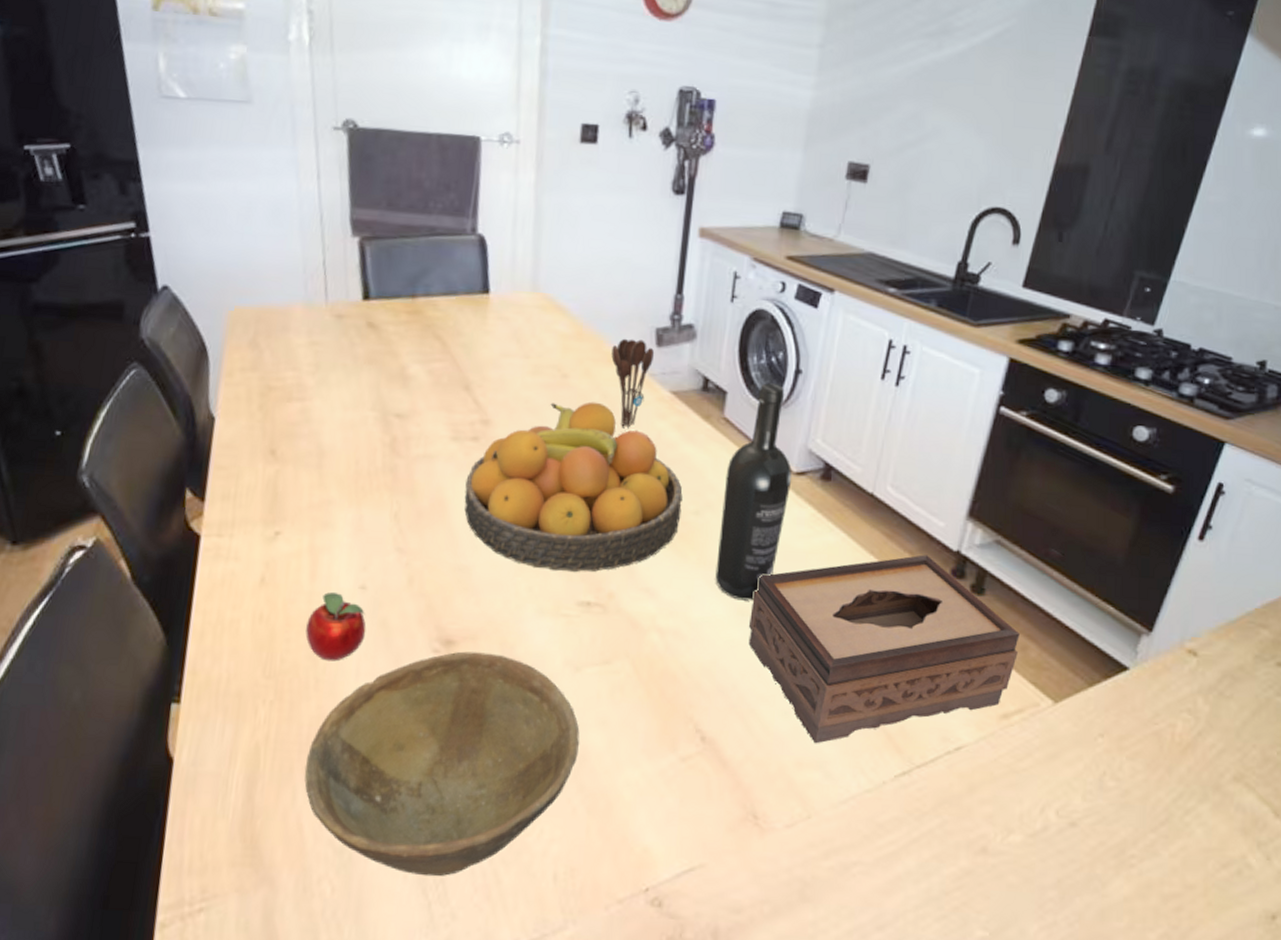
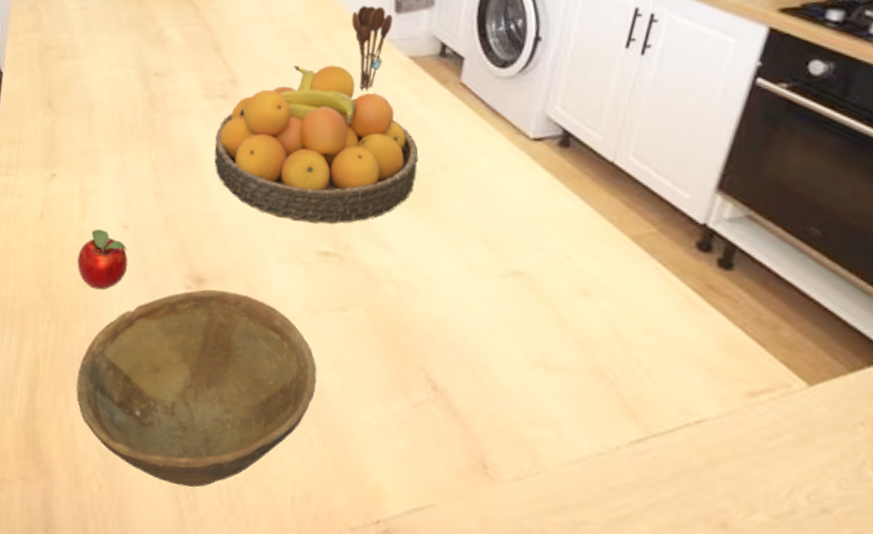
wine bottle: present [715,383,792,601] -> none [449,50,529,261]
tissue box: present [748,554,1020,744] -> none [481,225,771,404]

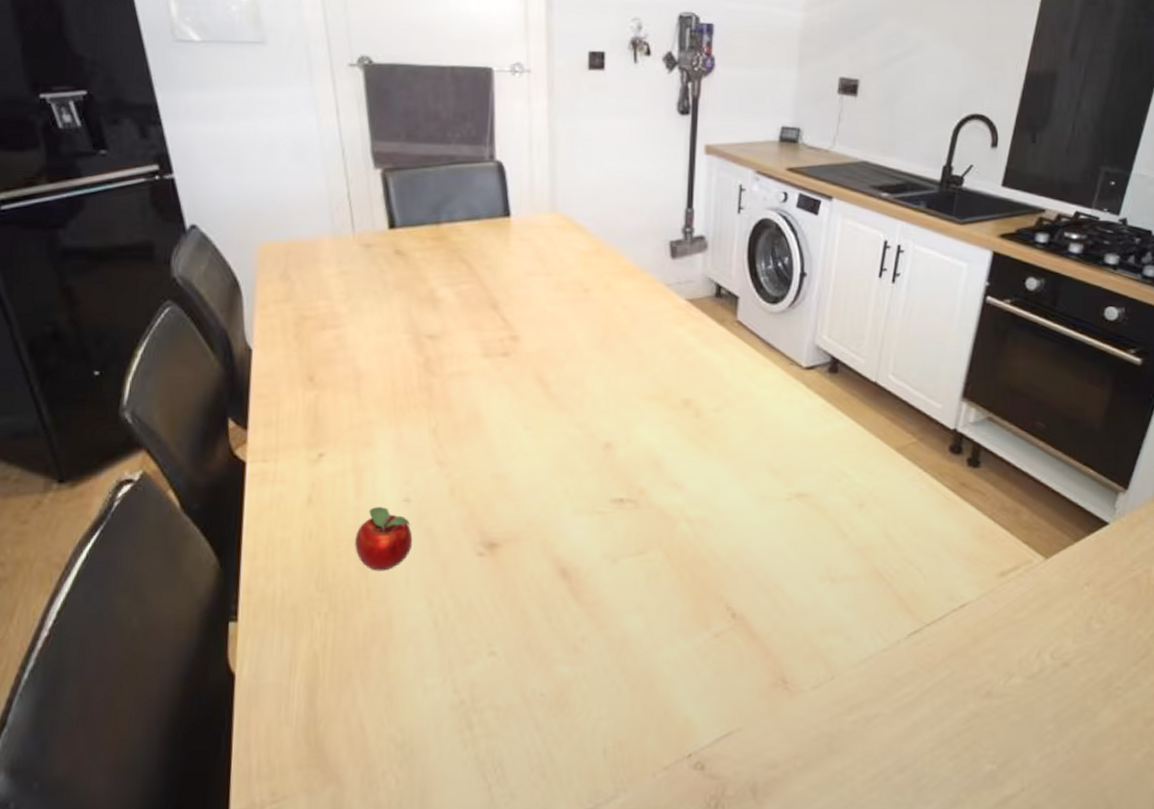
bowl: present [76,289,317,487] -> none [362,552,620,762]
fruit bowl: present [214,65,418,224] -> none [498,313,703,473]
utensil holder: present [351,5,394,90] -> none [629,252,670,335]

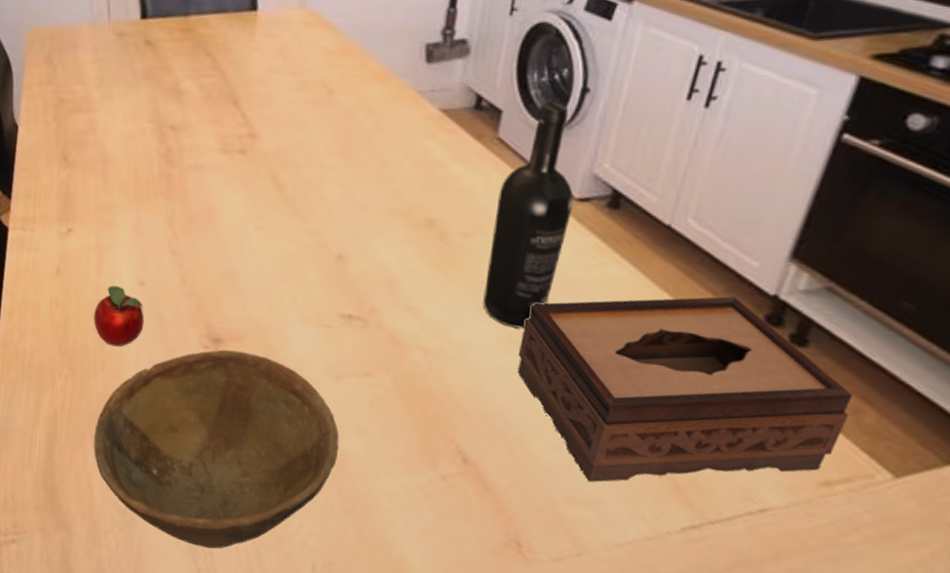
bowl: none [362,552,620,762] -> present [93,349,339,549]
wine bottle: none [737,286,803,487] -> present [483,102,574,329]
tissue box: none [769,435,1012,612] -> present [517,296,852,483]

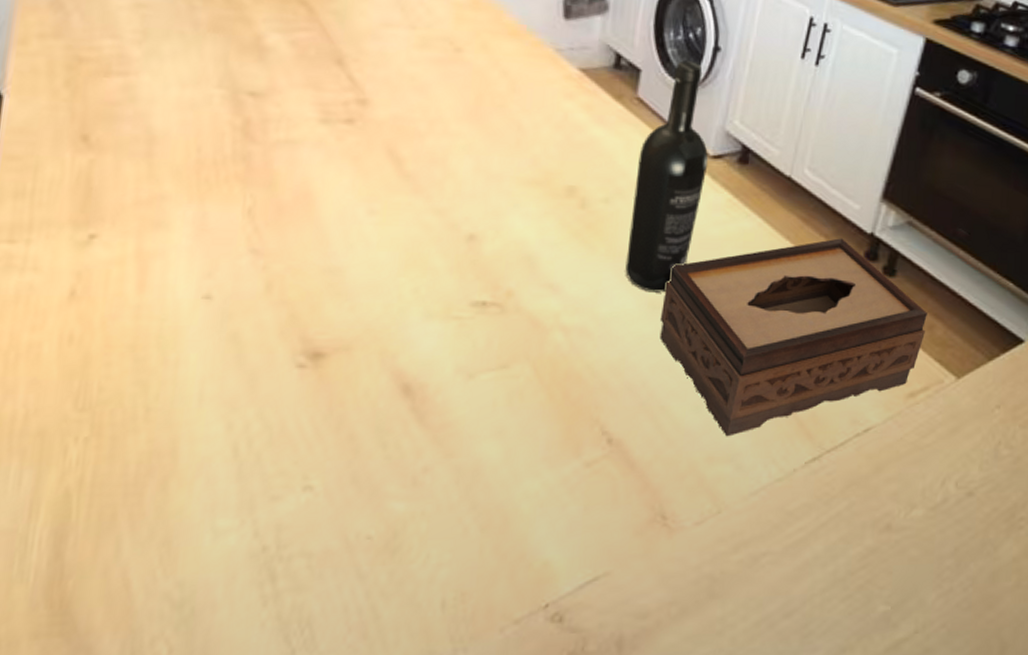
apple: present [93,285,145,347] -> none [132,305,212,386]
bowl: present [93,349,339,549] -> none [131,364,473,622]

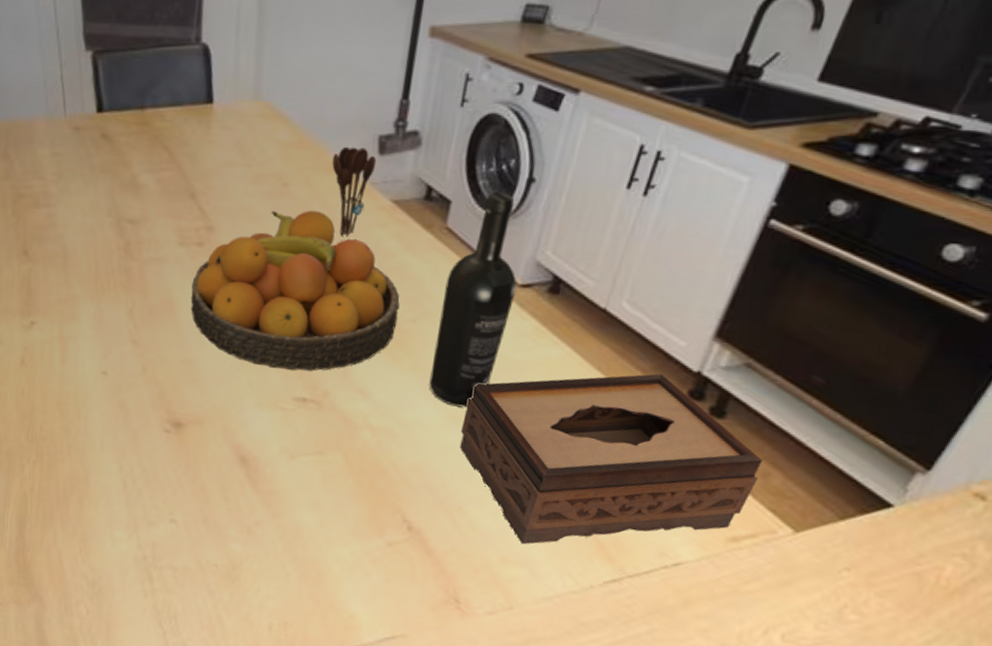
fruit bowl: none [336,79,591,270] -> present [191,210,400,371]
utensil holder: none [512,8,562,108] -> present [332,146,377,236]

